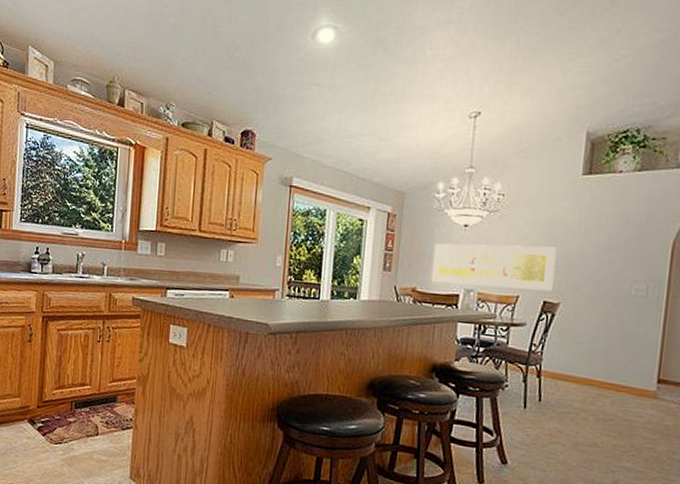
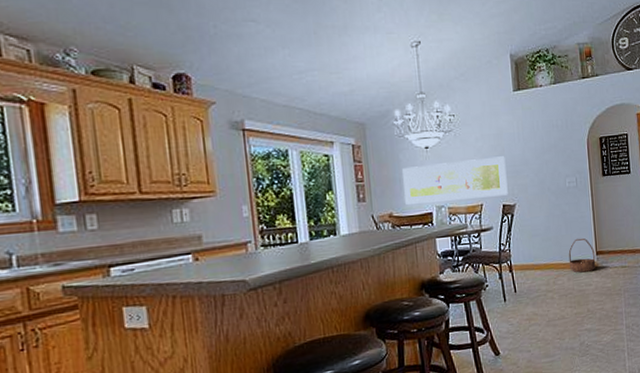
basket: none [616,358,656,401] -> present [568,238,596,273]

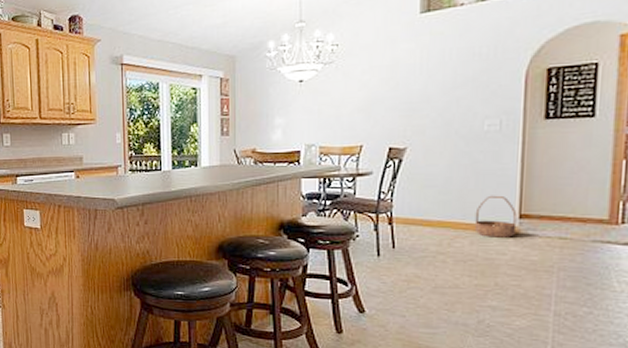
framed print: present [402,156,508,205] -> none [271,91,399,141]

